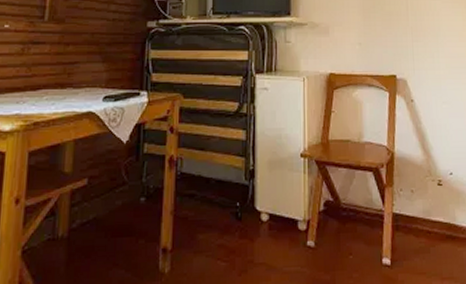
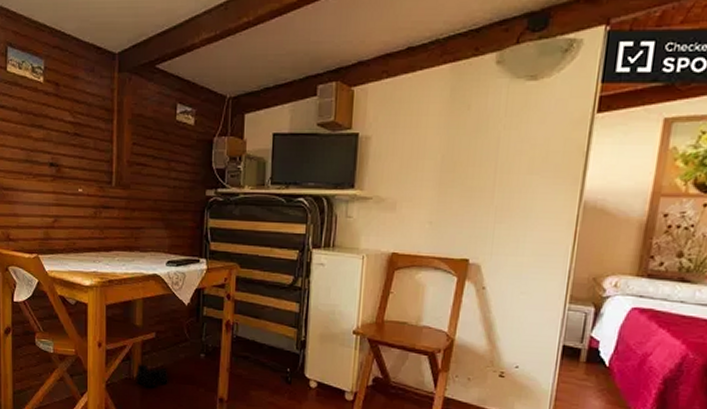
boots: none [60,217,102,248] -> present [135,362,168,388]

